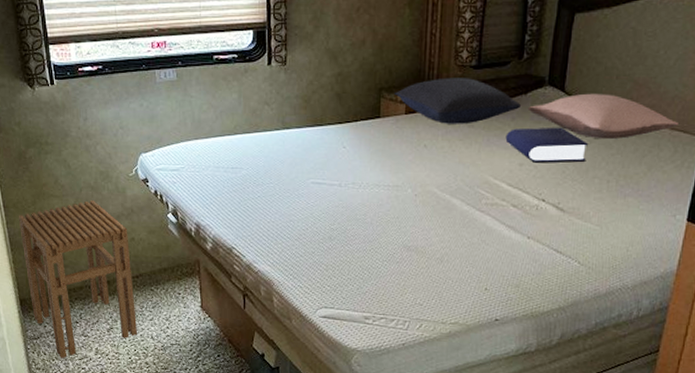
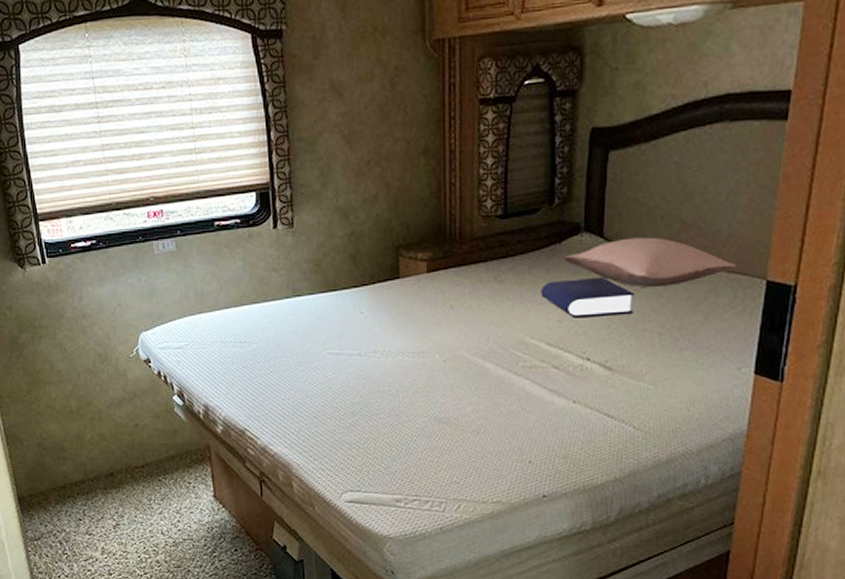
stool: present [18,199,138,359] -> none [13,384,147,561]
pillow: present [395,77,521,124] -> none [414,229,555,281]

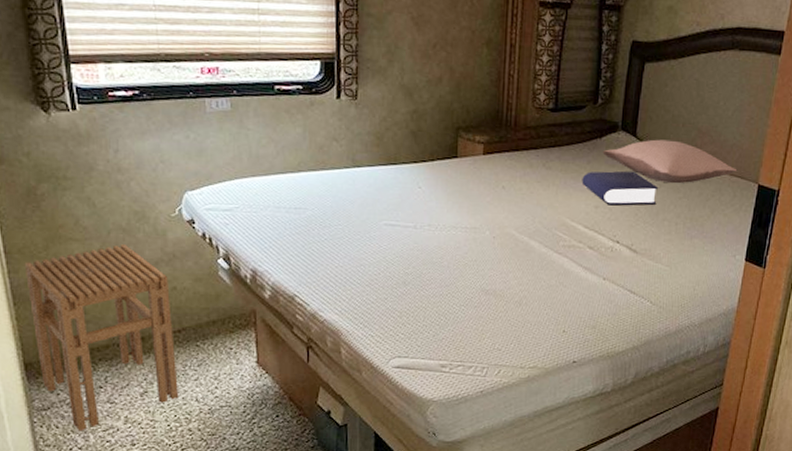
stool: none [13,384,147,561] -> present [24,243,179,432]

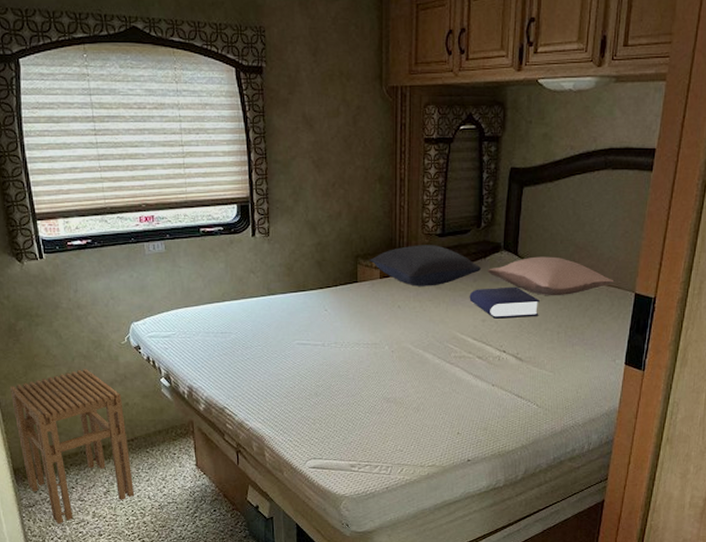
pillow: none [472,119,596,166] -> present [370,245,481,286]

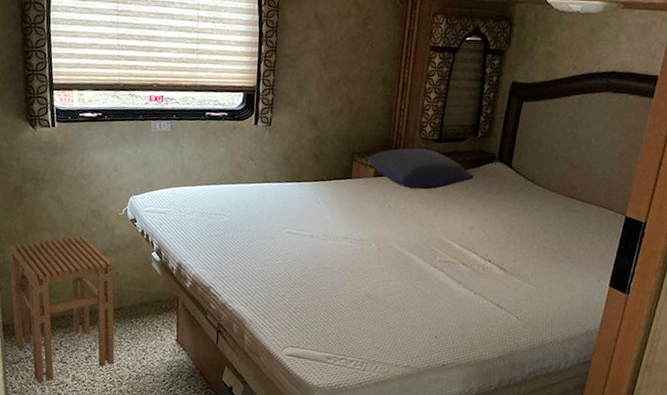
book: present [469,286,540,319] -> none [459,196,529,229]
pillow: present [487,256,615,296] -> none [480,170,606,212]

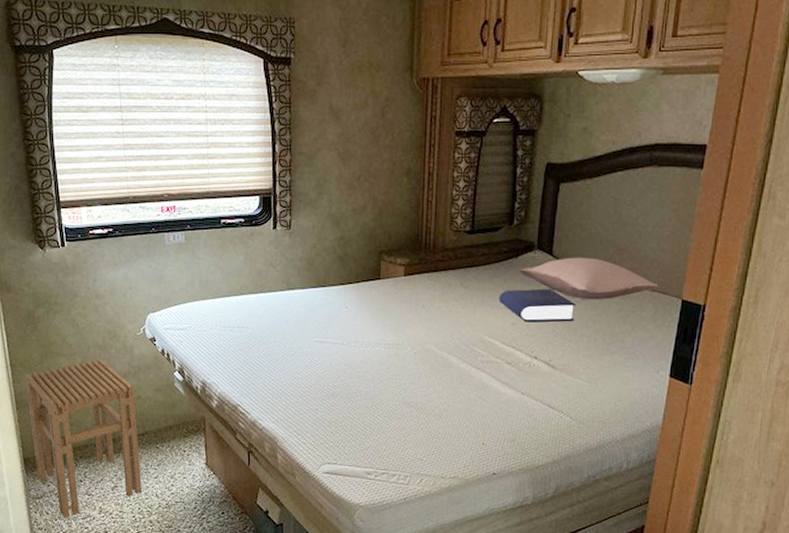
pillow: present [366,147,474,190] -> none [394,242,512,286]
book: none [459,196,529,229] -> present [499,288,576,322]
pillow: none [480,170,606,212] -> present [519,257,659,300]

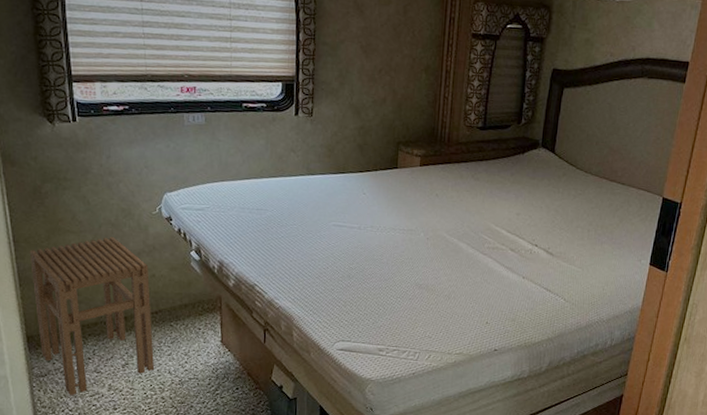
book: present [499,288,576,322] -> none [505,183,573,214]
pillow: present [519,257,659,300] -> none [524,155,644,195]

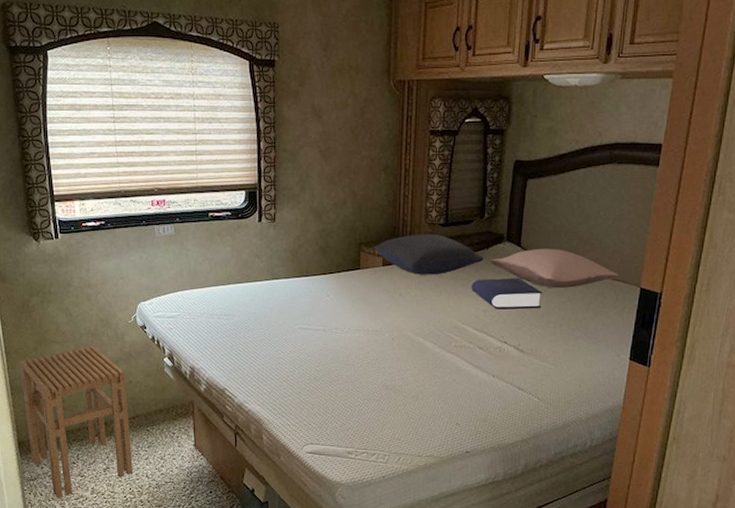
pillow: none [411,136,519,178] -> present [373,234,483,275]
book: none [505,183,573,214] -> present [471,277,542,310]
pillow: none [524,155,644,195] -> present [489,248,619,289]

